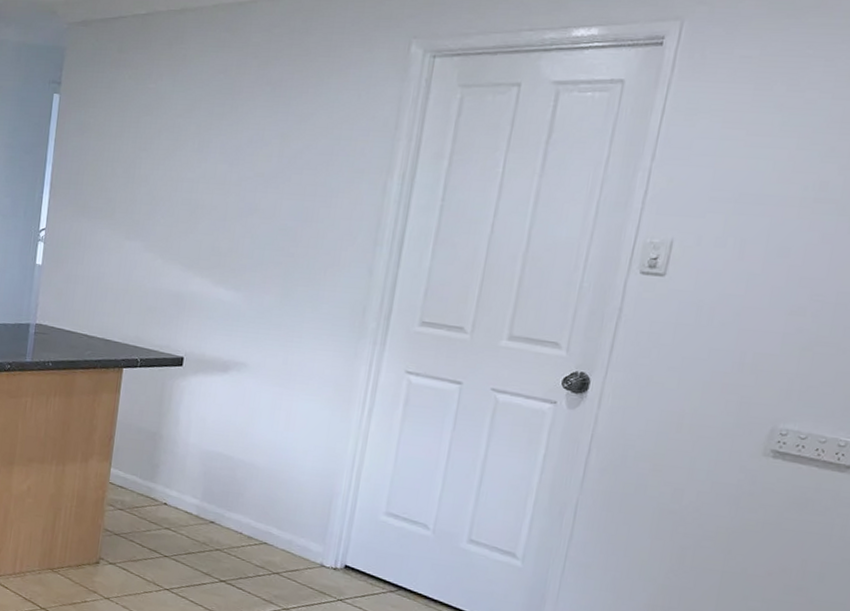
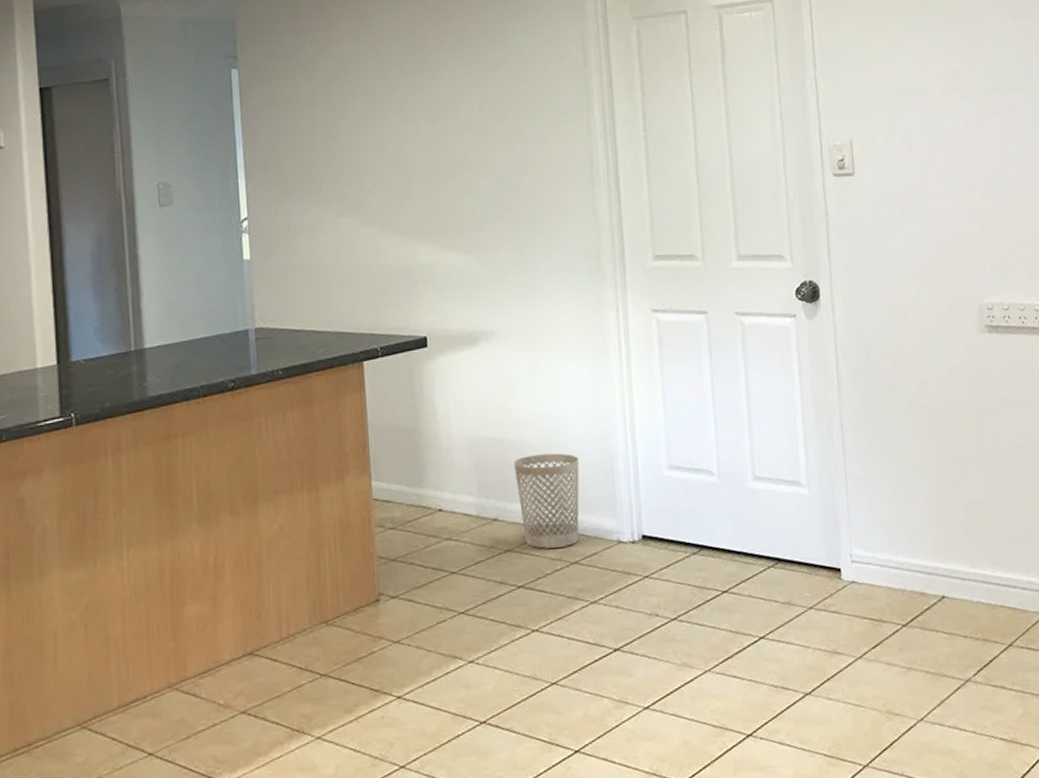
wastebasket: none [235,475,301,559] -> present [513,453,580,549]

